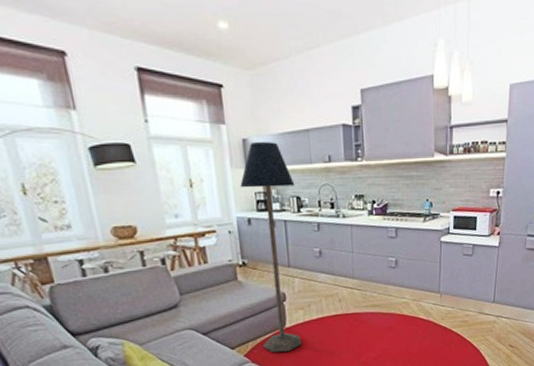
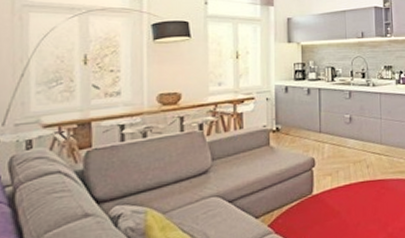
floor lamp: present [240,142,301,353] -> none [281,21,331,223]

